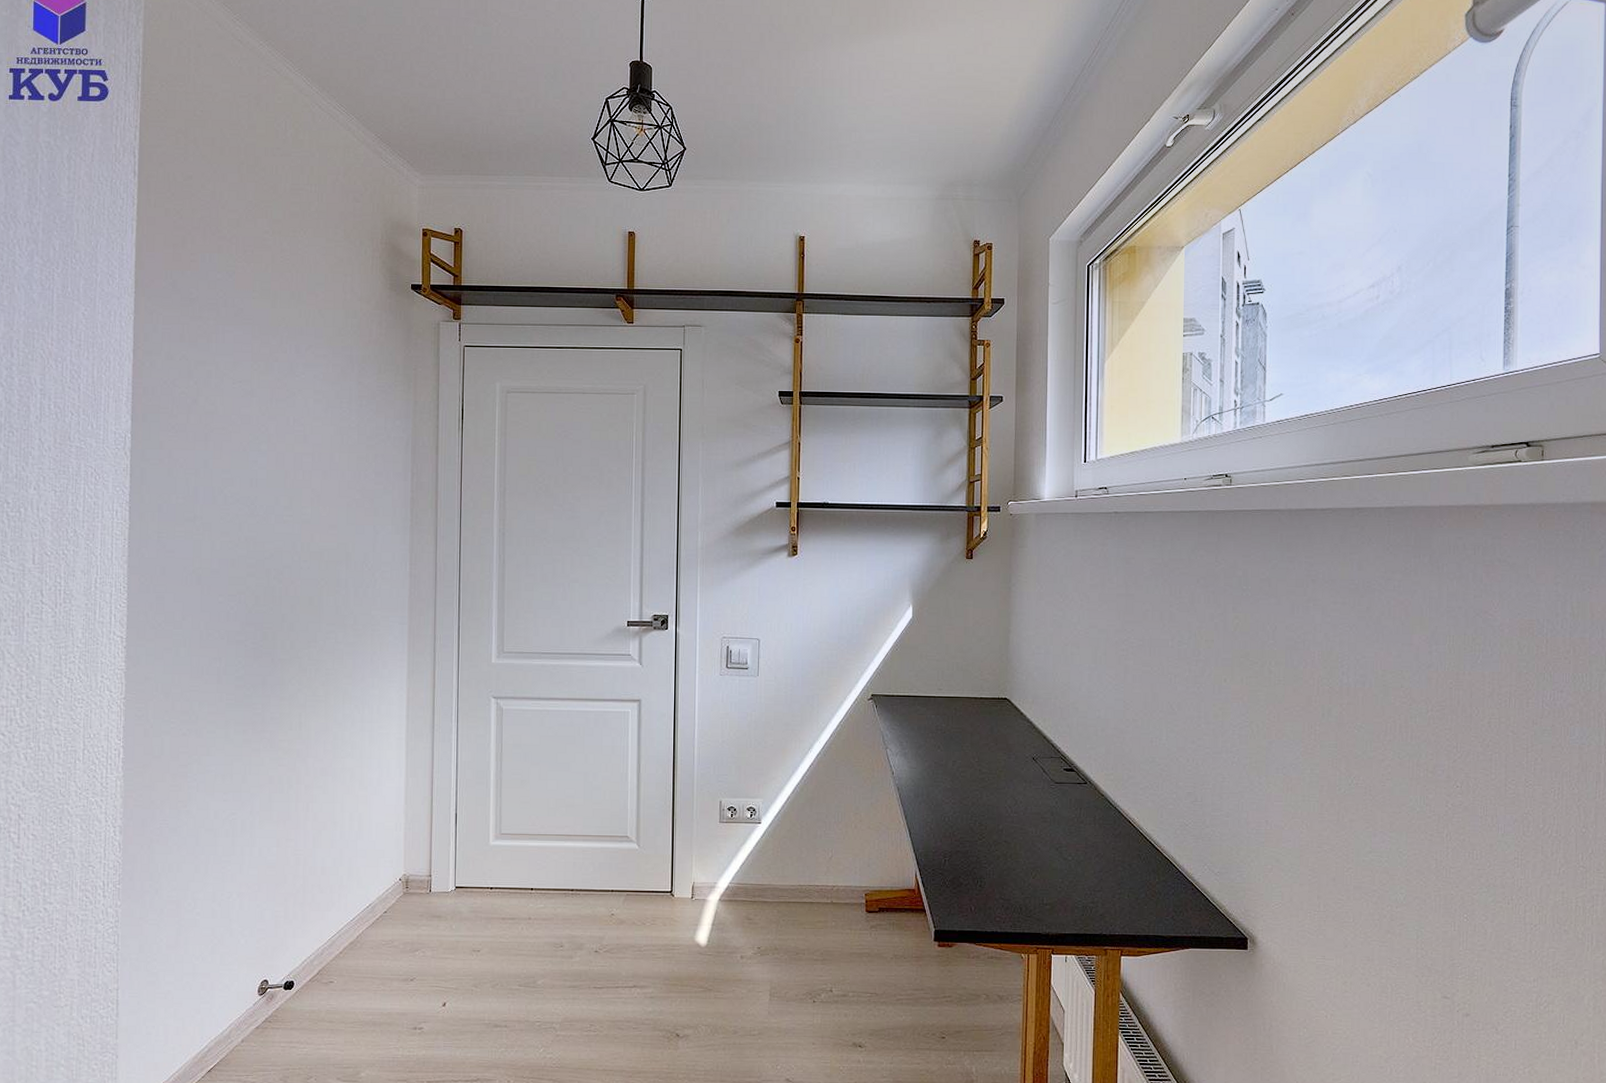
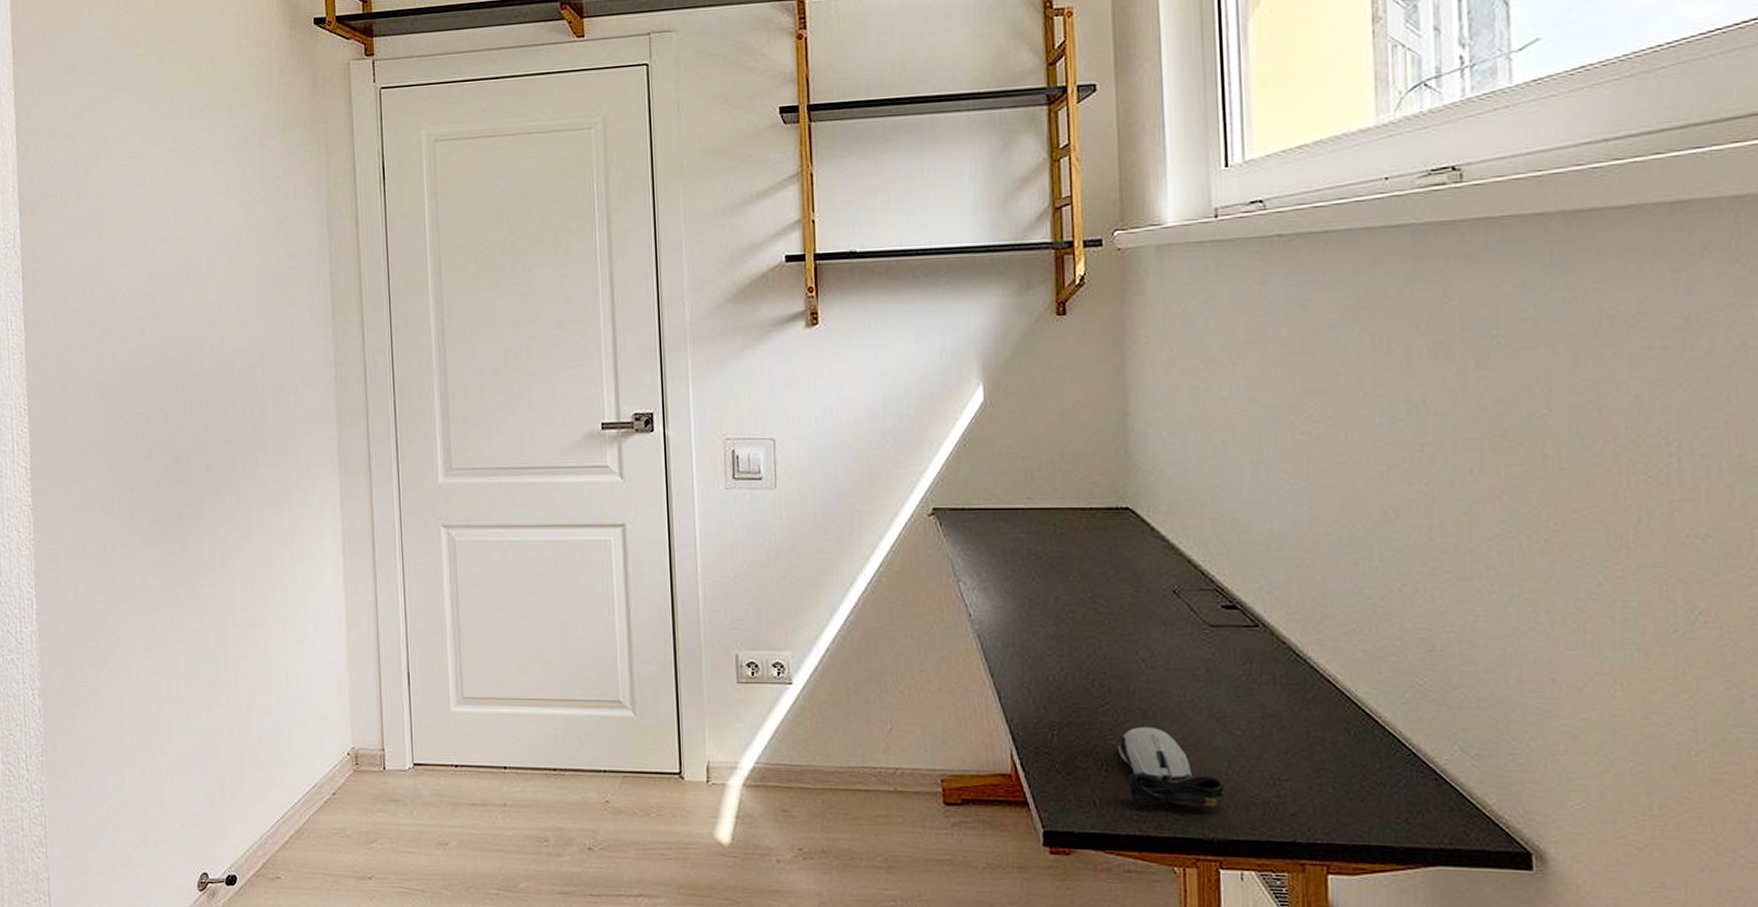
computer mouse: none [989,854,1059,911] -> present [1118,726,1225,807]

